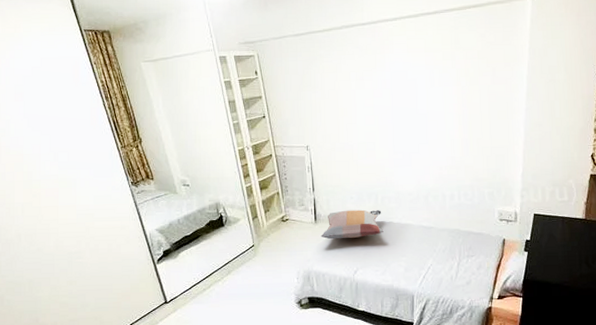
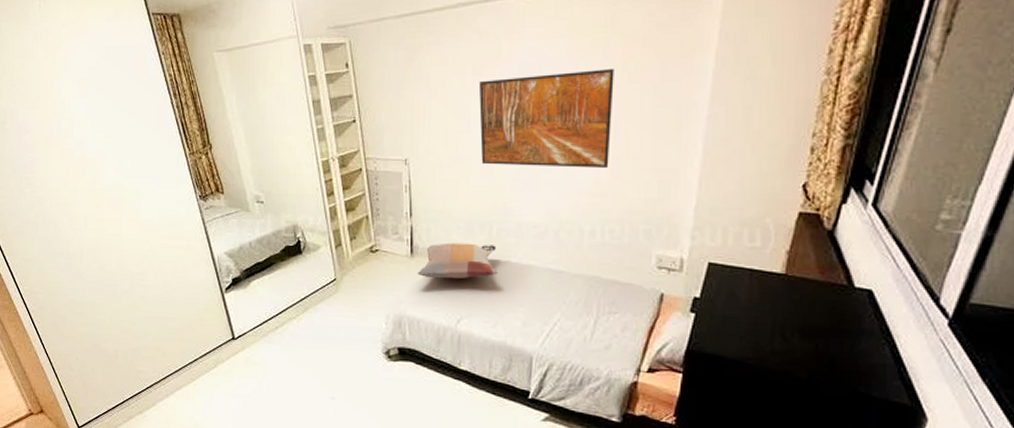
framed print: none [361,74,461,148] -> present [478,68,614,168]

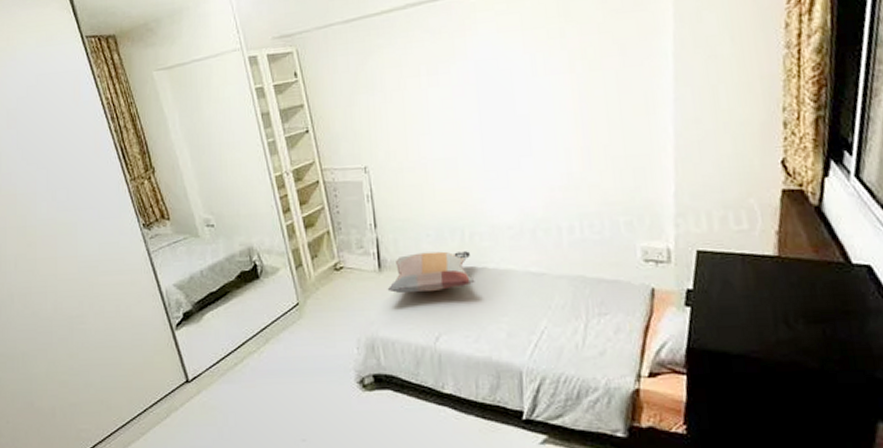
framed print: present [478,68,614,168] -> none [435,57,580,166]

